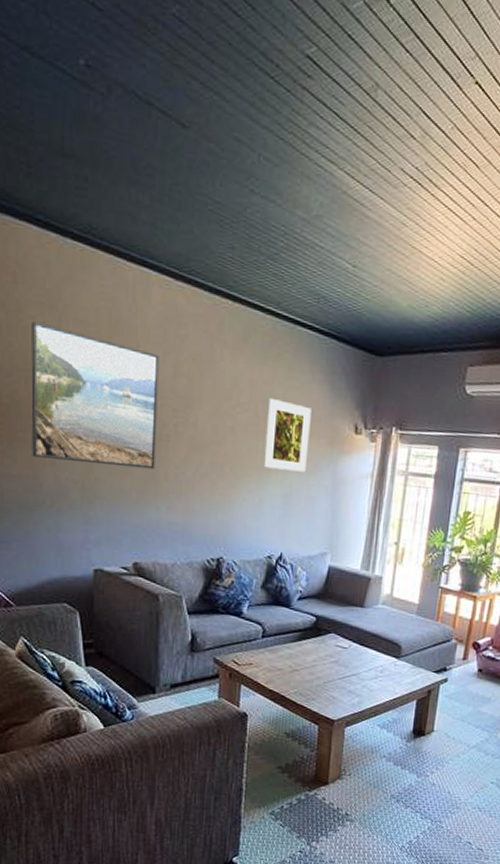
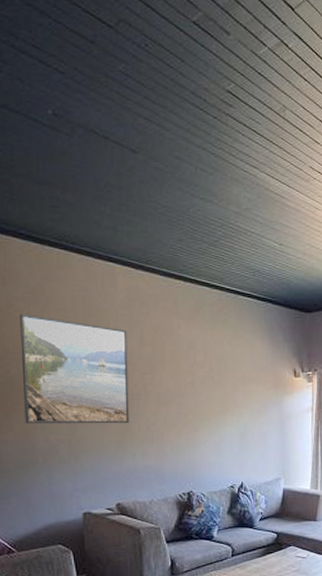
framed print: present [263,397,312,472] -> none [219,354,257,413]

